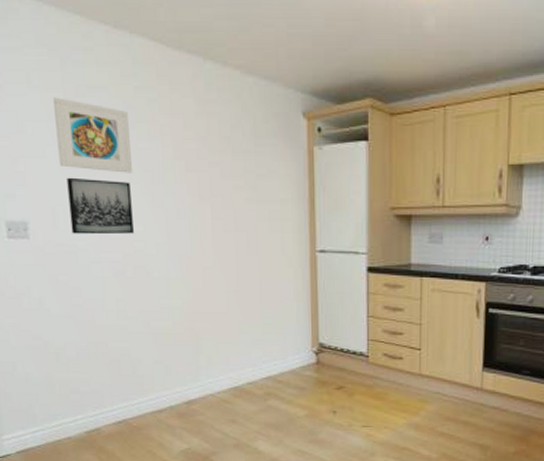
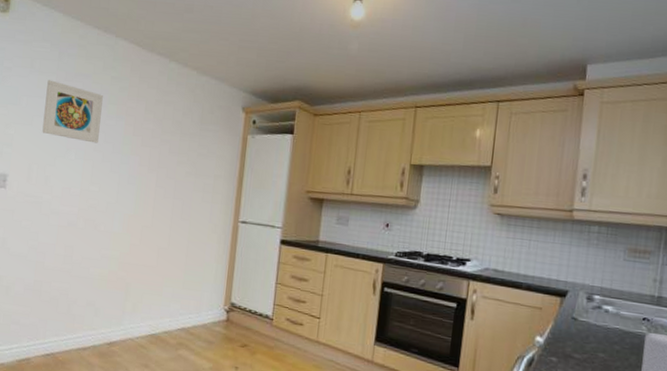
wall art: present [67,177,134,235] -> none [40,142,95,192]

